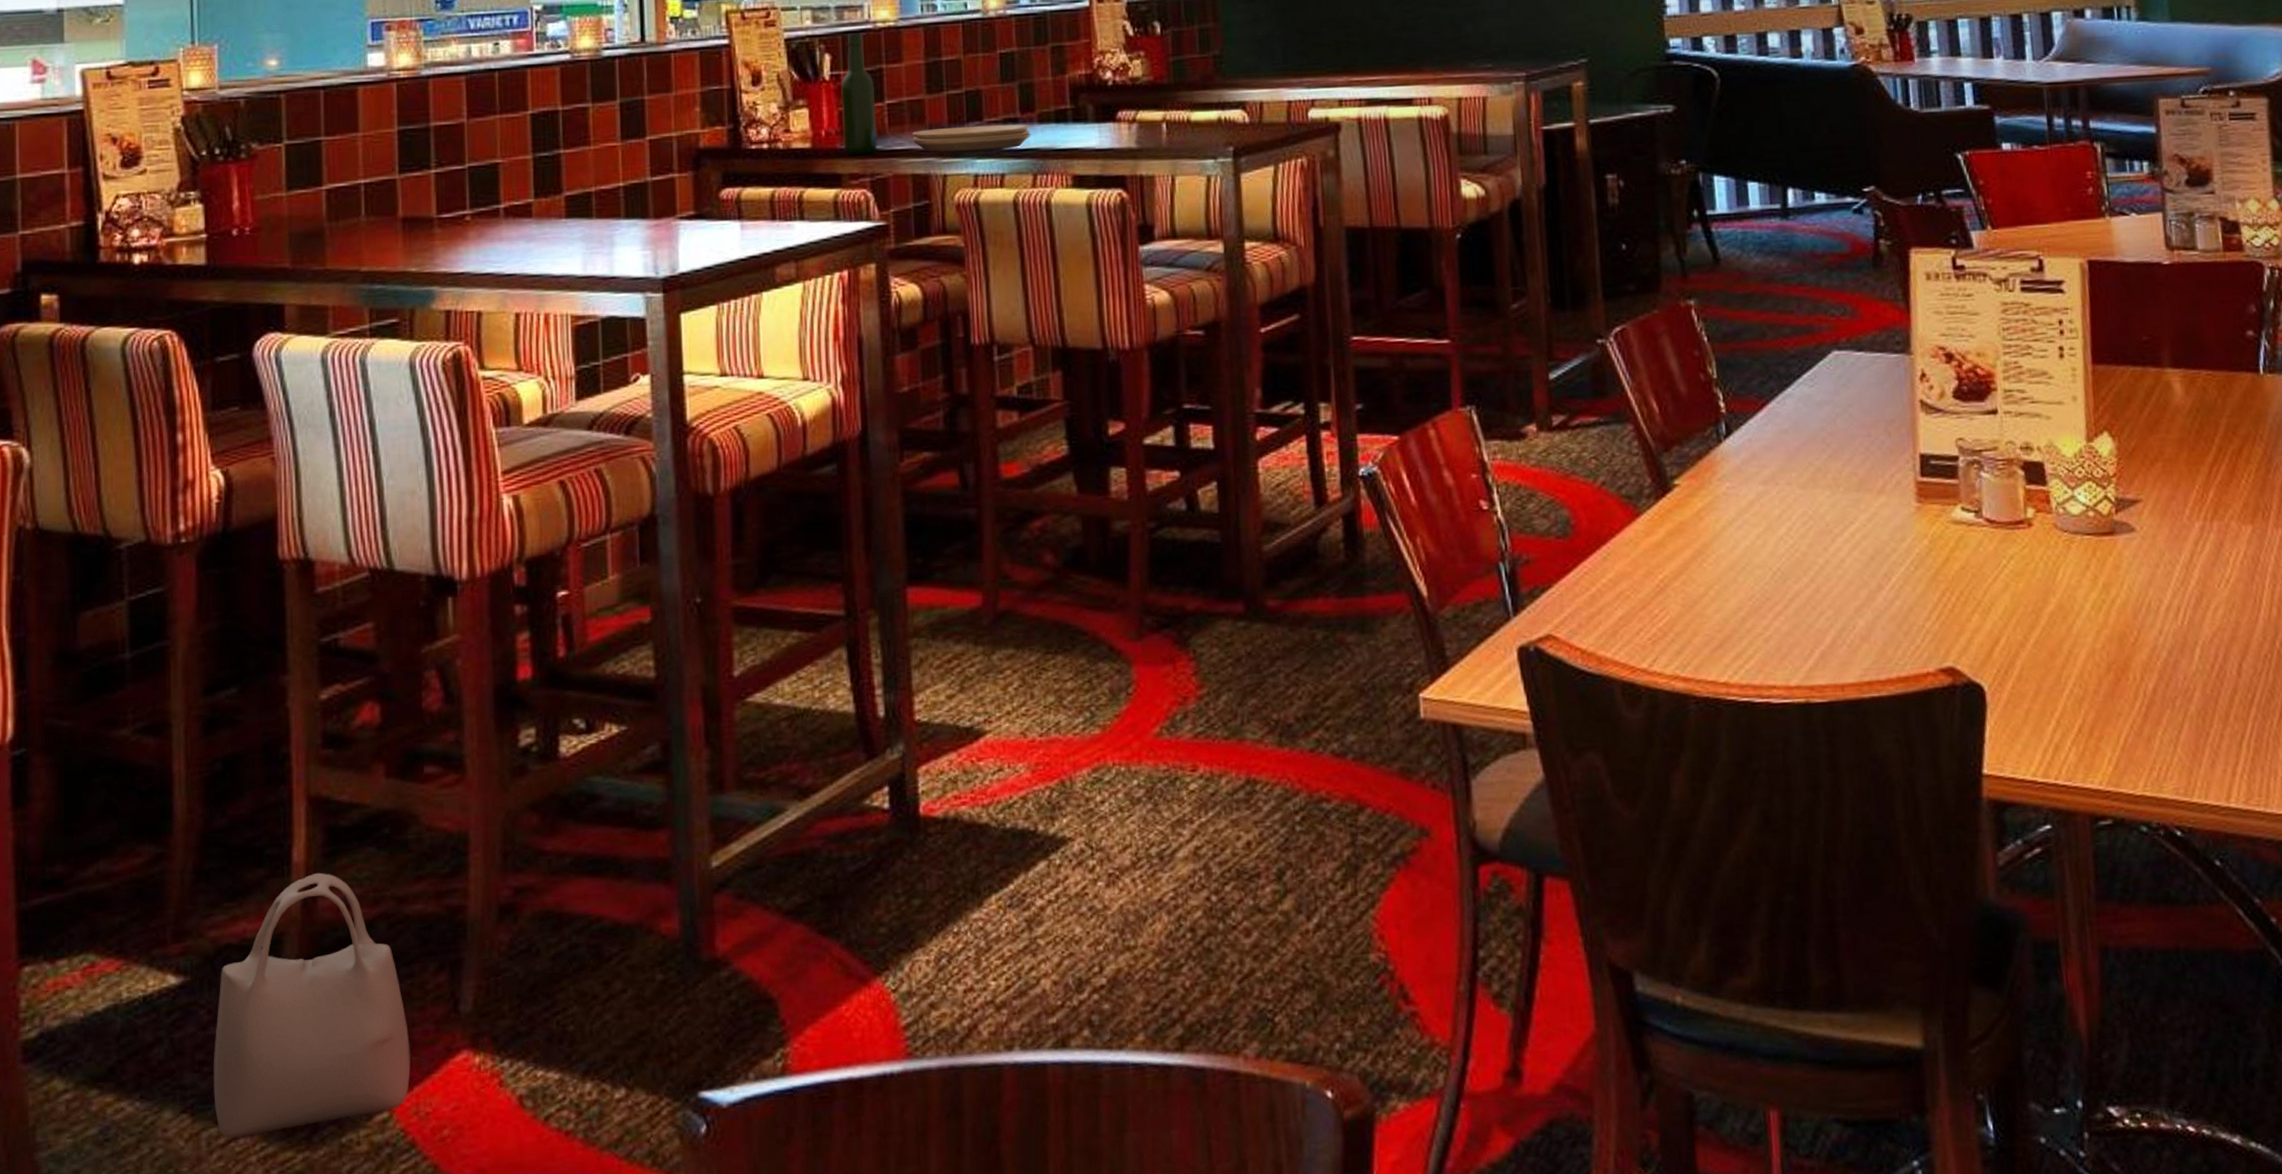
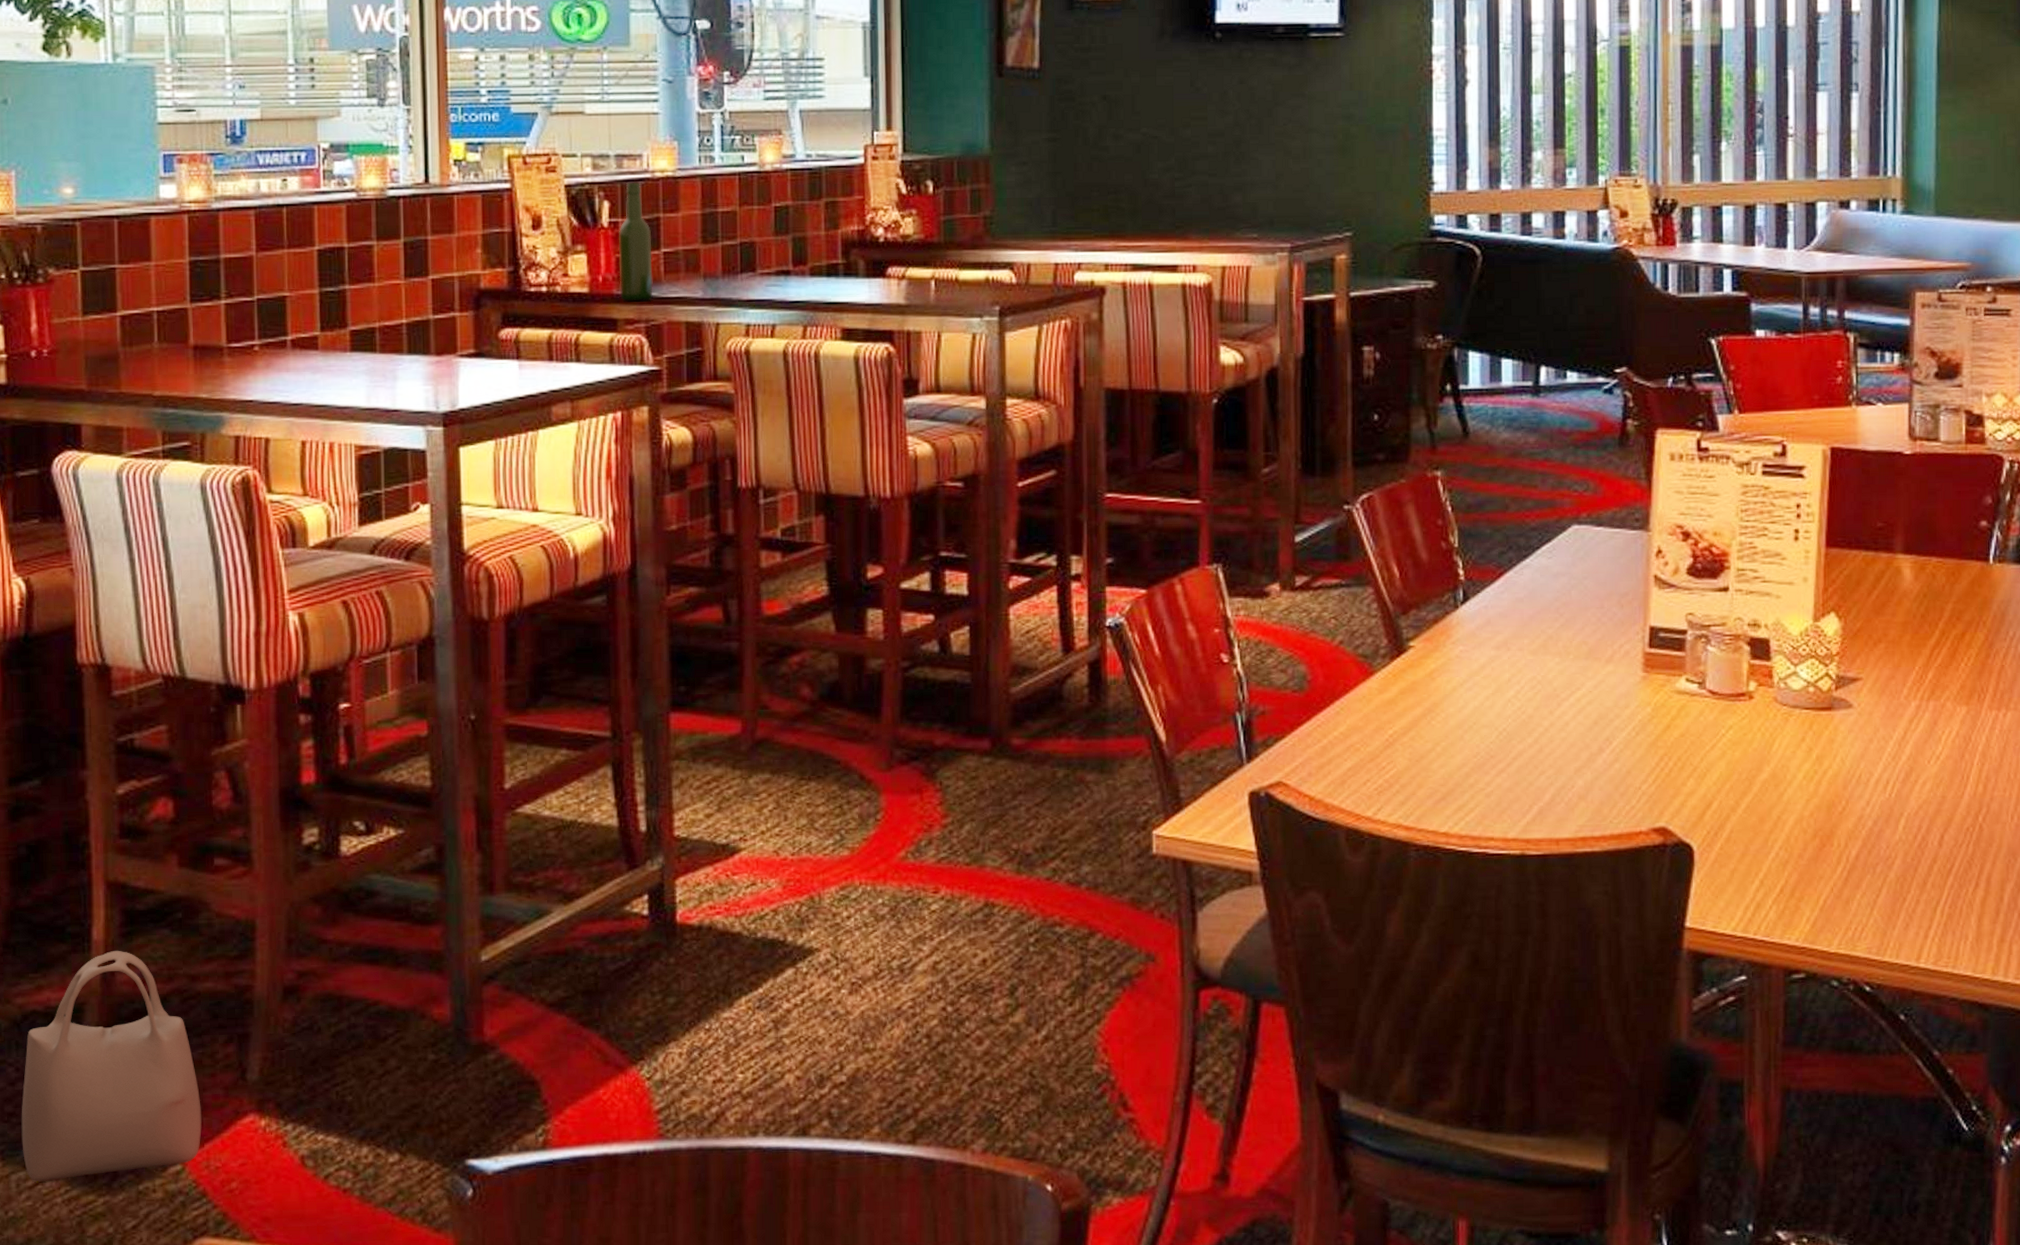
plate: present [912,124,1032,154] -> none [687,276,804,303]

